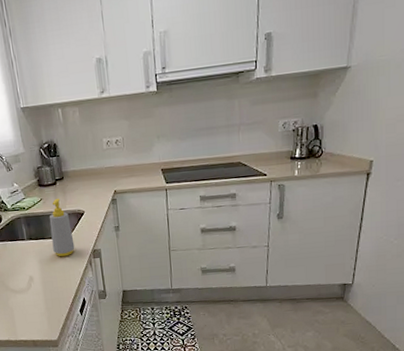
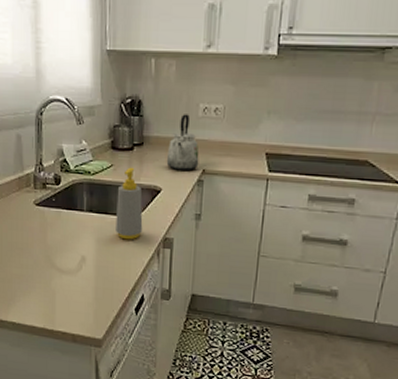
kettle: none [84,148,111,195] -> present [166,114,199,172]

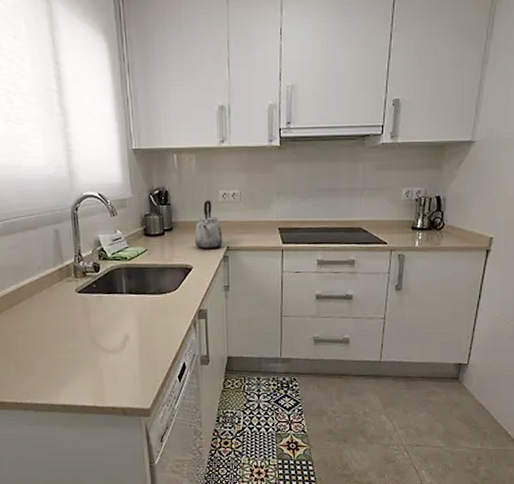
soap bottle: present [116,167,143,240] -> none [153,250,179,315]

